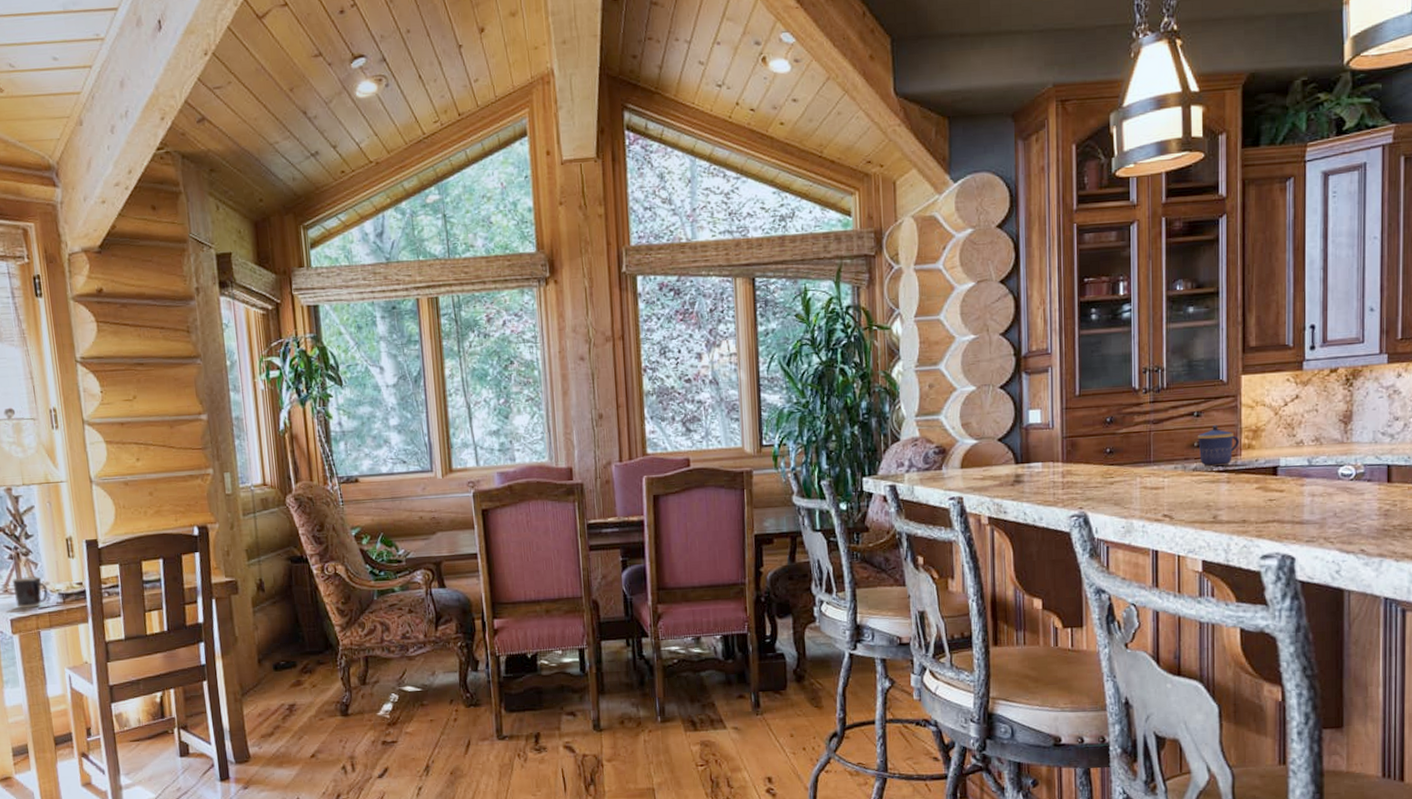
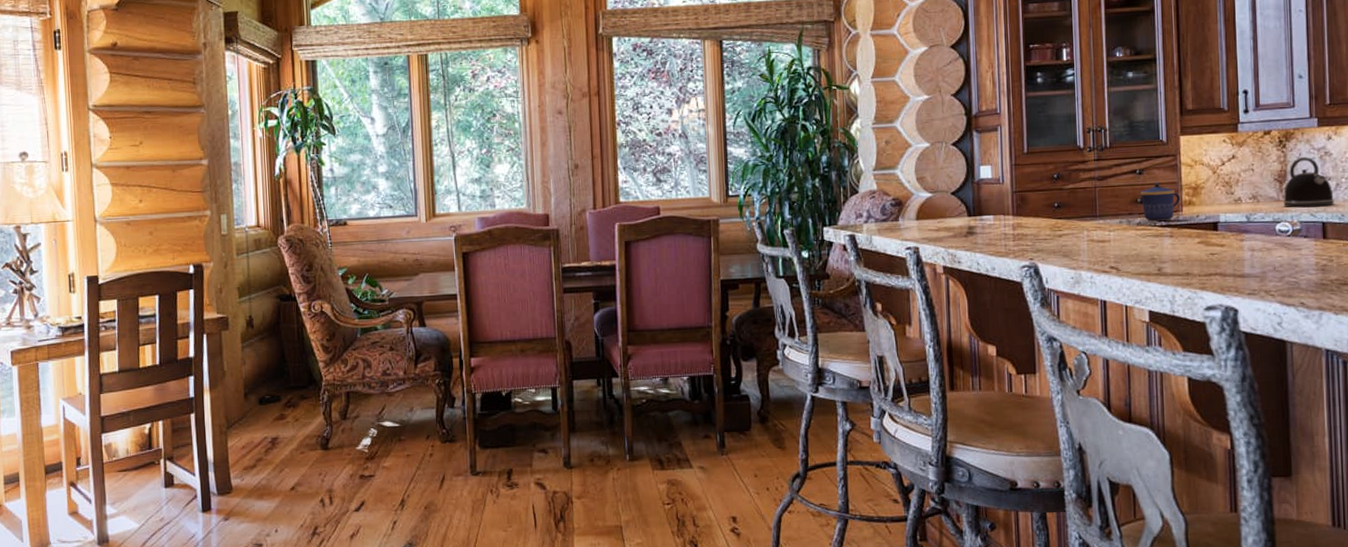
mug: present [12,576,48,608] -> none [15,310,48,341]
kettle: none [1347,395,1402,450] -> present [1283,156,1335,208]

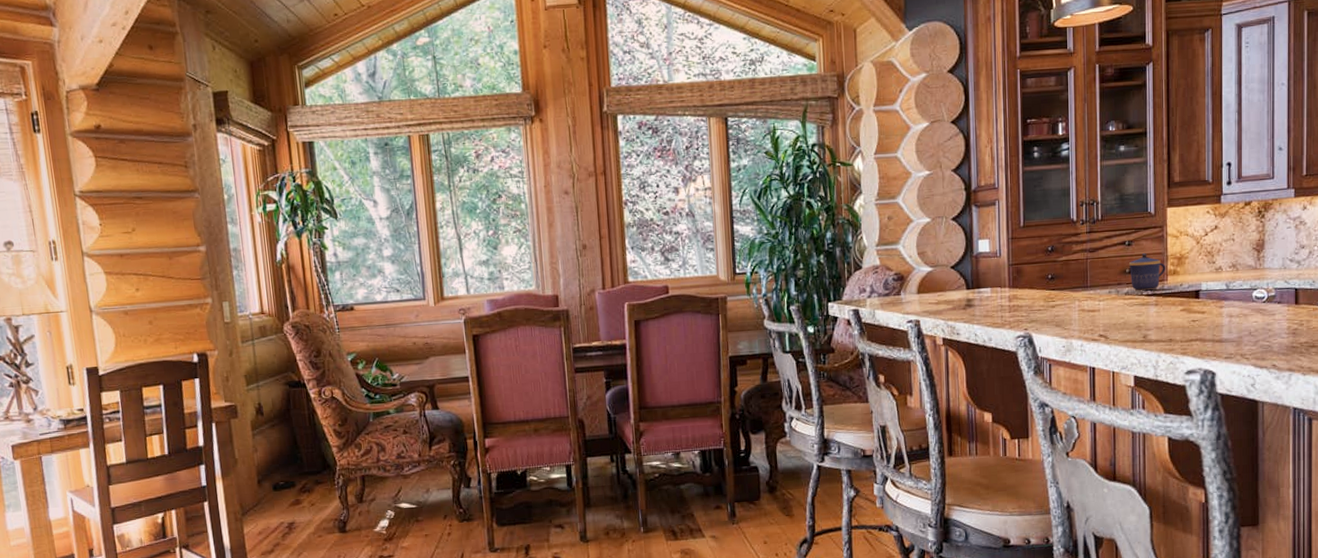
kettle: present [1283,156,1335,208] -> none [1260,226,1308,275]

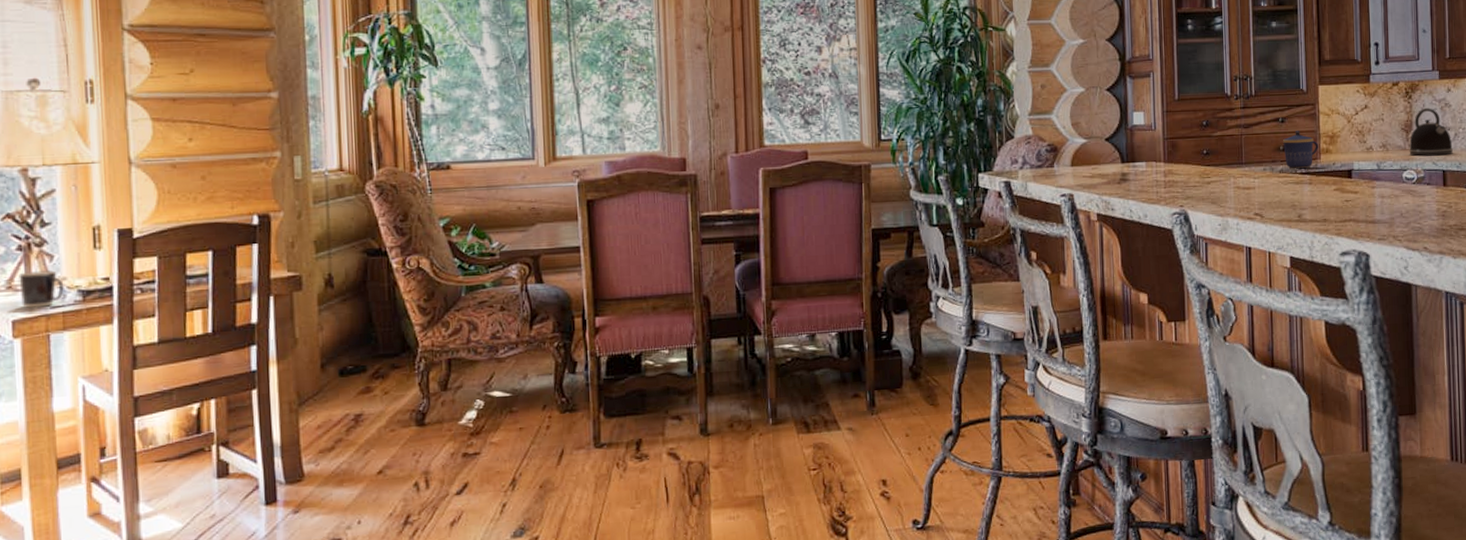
mug: none [13,403,49,435] -> present [19,270,64,308]
kettle: none [1260,226,1308,275] -> present [1409,107,1454,156]

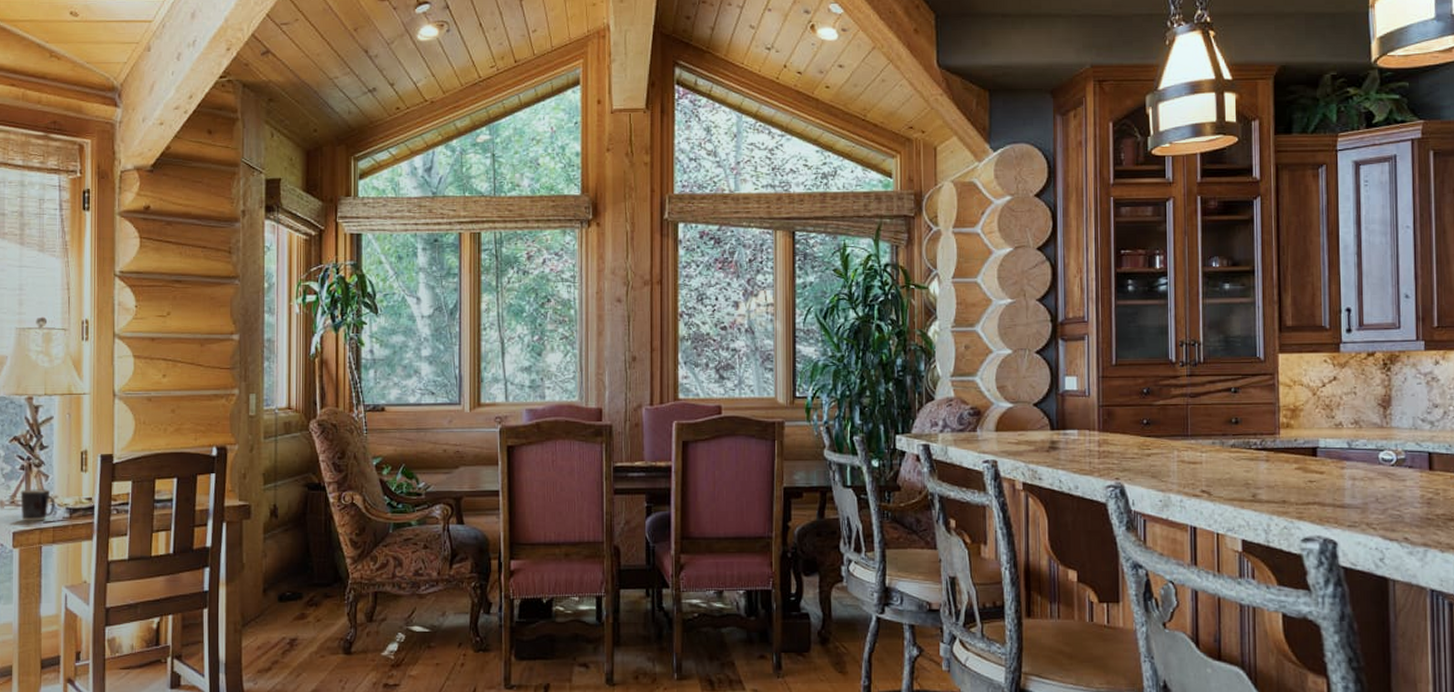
decorative jar: present [1282,130,1318,169] -> none [1234,401,1277,444]
kettle: present [1409,107,1454,156] -> none [1387,381,1442,436]

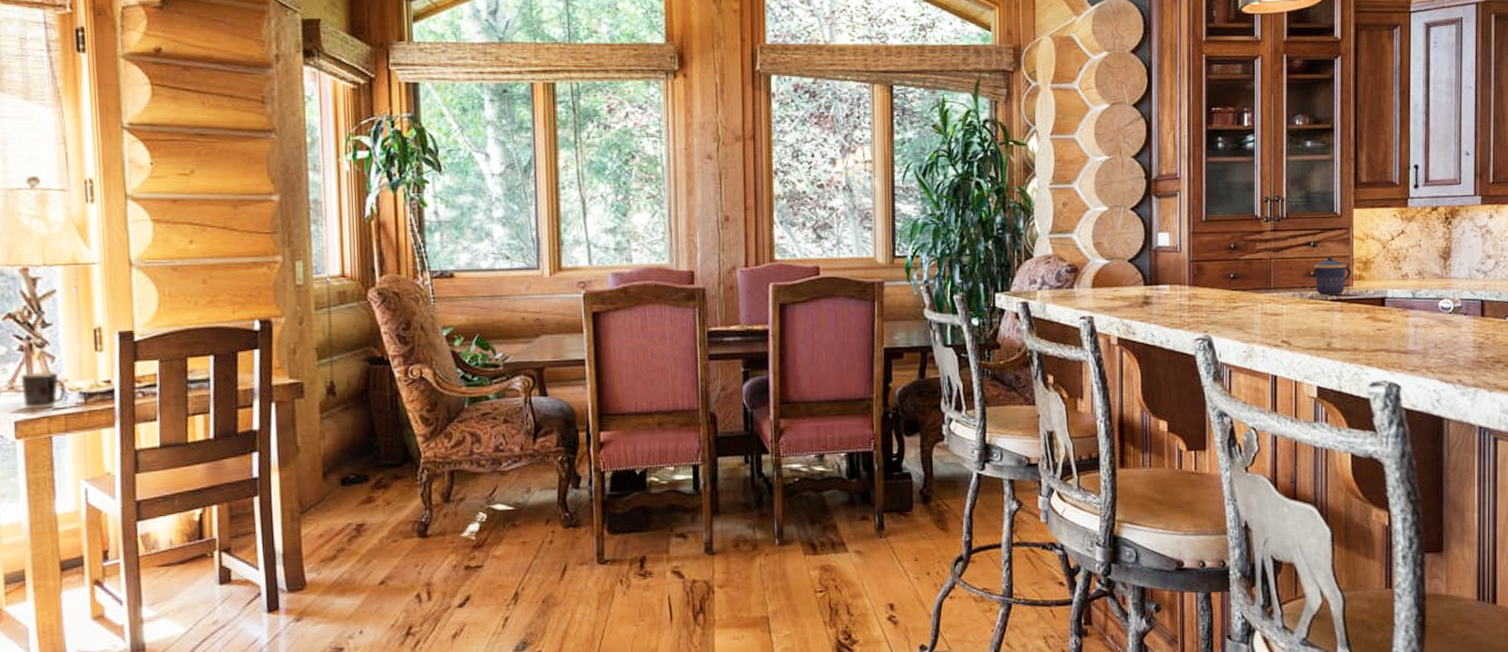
decorative jar: none [1234,401,1277,444] -> present [1313,254,1351,296]

